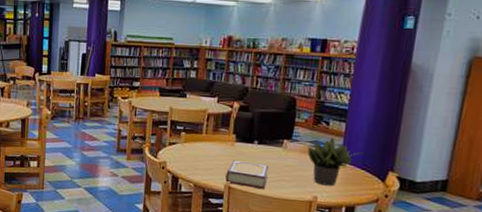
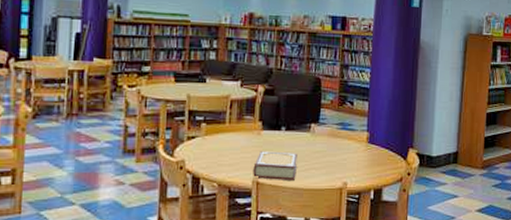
potted plant: present [307,137,364,186] -> none [334,117,386,170]

